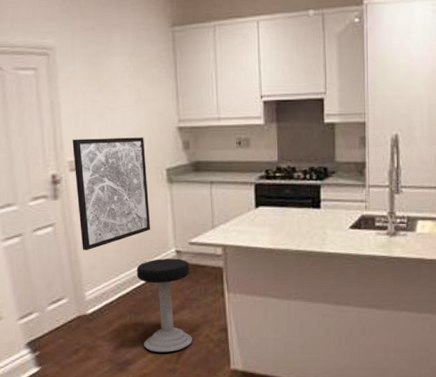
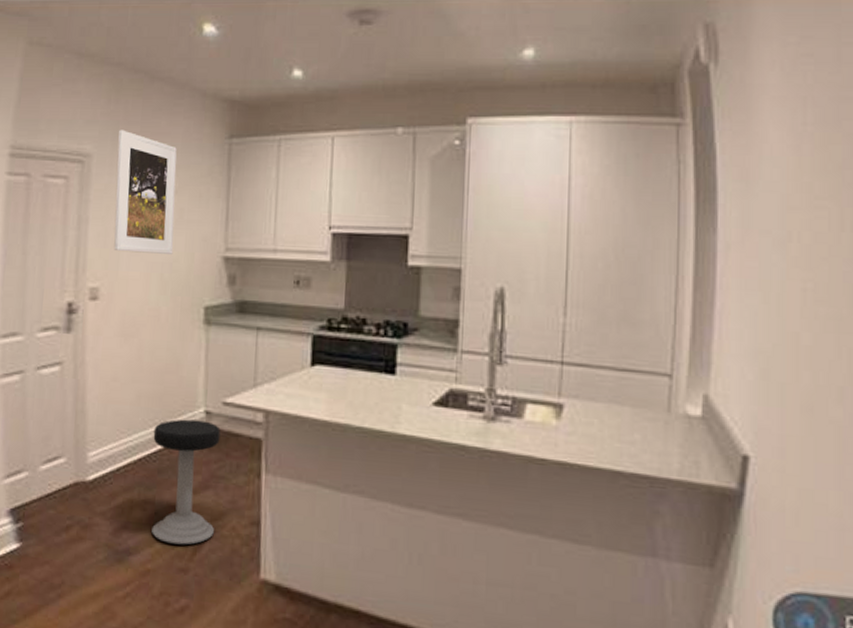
wall art: present [72,137,151,251] -> none [91,262,182,400]
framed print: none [75,24,136,129] -> present [114,129,177,254]

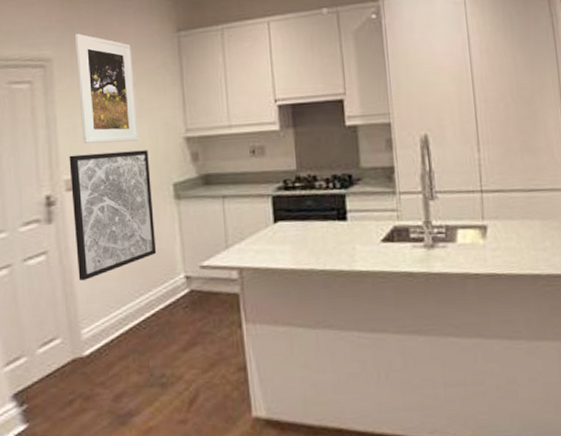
wall art: none [91,262,182,400] -> present [69,150,157,281]
stool: present [152,419,220,545] -> none [140,285,206,400]

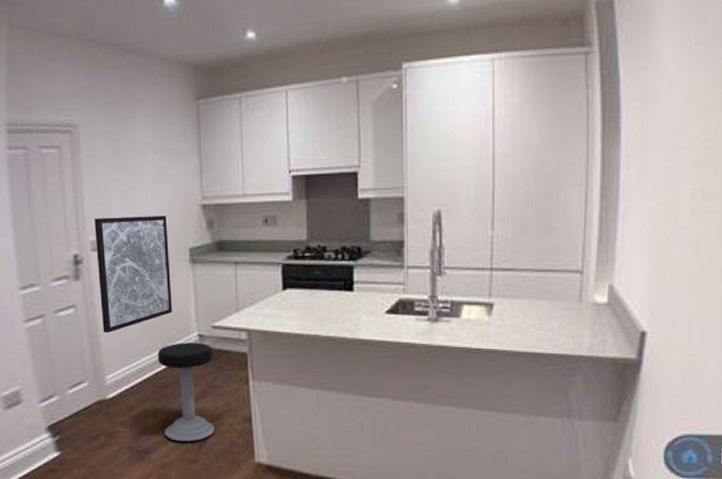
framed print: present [74,33,139,144] -> none [98,100,158,208]
stool: none [140,285,206,400] -> present [157,342,215,442]

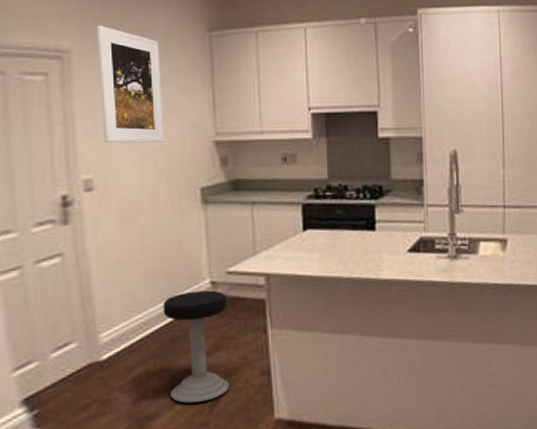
wall art: present [94,215,173,334] -> none [88,152,182,285]
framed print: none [98,100,158,208] -> present [96,25,165,143]

